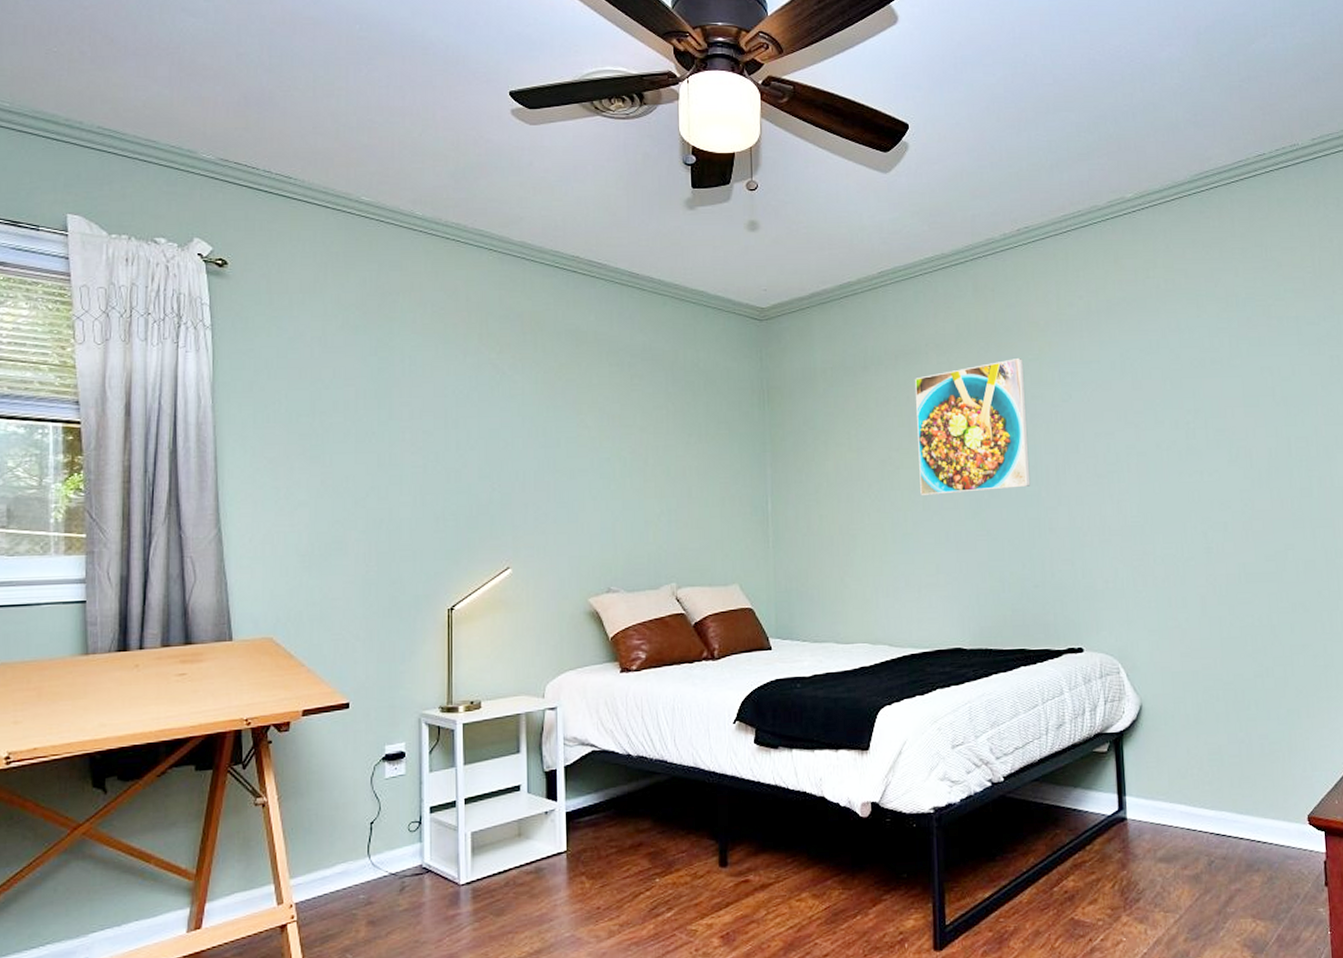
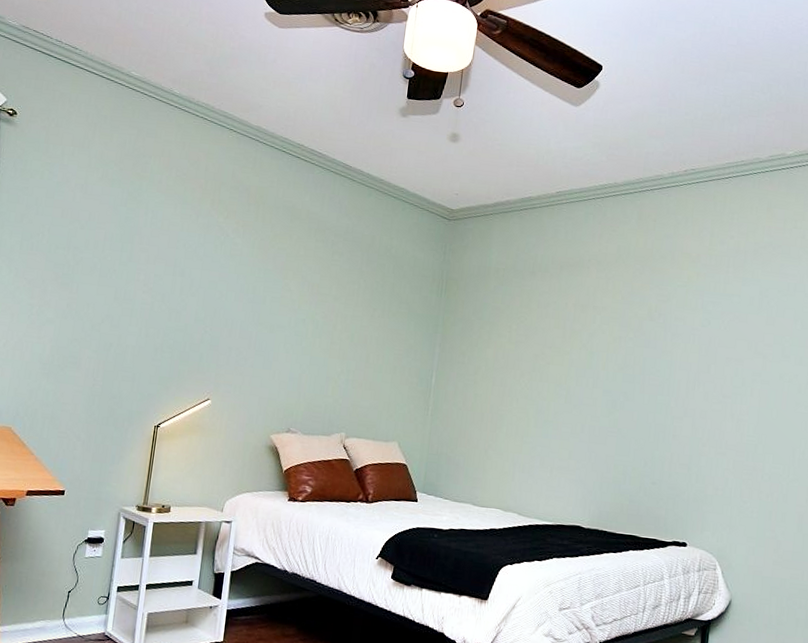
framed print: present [915,357,1031,495] -> none [565,282,672,396]

